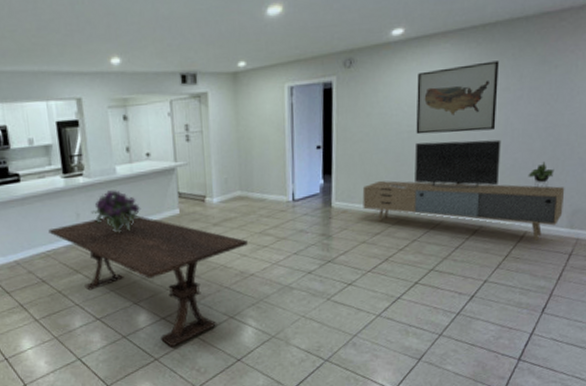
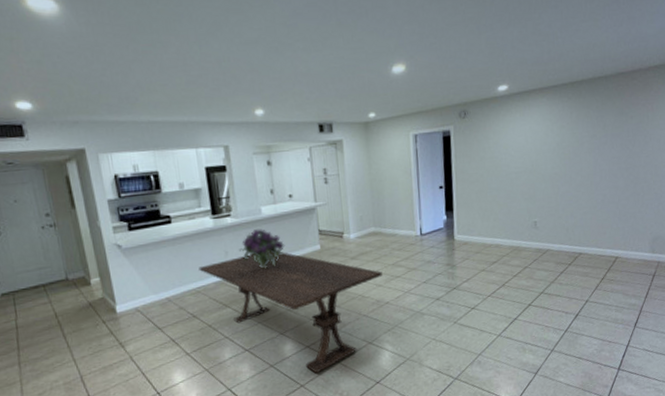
media console: present [362,139,565,241] -> none [480,178,646,265]
wall art: present [416,60,500,135] -> none [521,112,587,175]

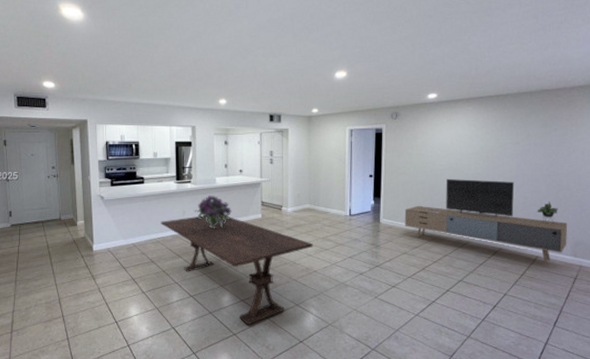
media console: none [480,178,646,265] -> present [404,179,568,265]

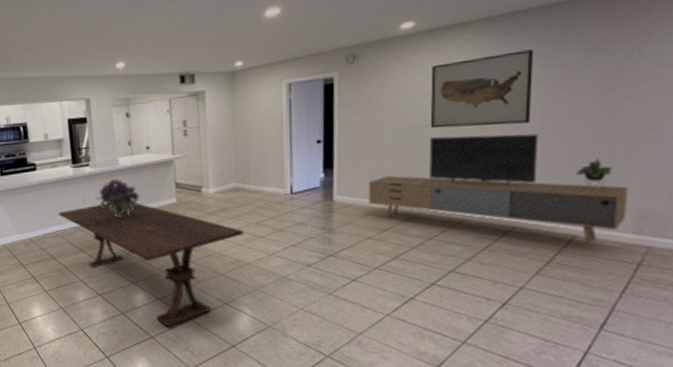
wall art: none [446,122,511,173] -> present [430,49,534,129]

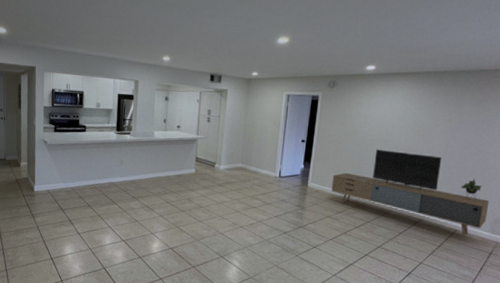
dining table: present [58,202,244,327] -> none [99,166,242,272]
bouquet: present [95,179,141,218] -> none [131,148,168,180]
wall art: present [430,49,534,129] -> none [377,98,445,149]

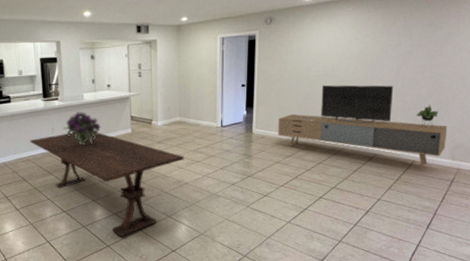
dining table: none [99,166,242,272] -> present [30,132,184,237]
bouquet: none [131,148,168,180] -> present [63,112,102,145]

